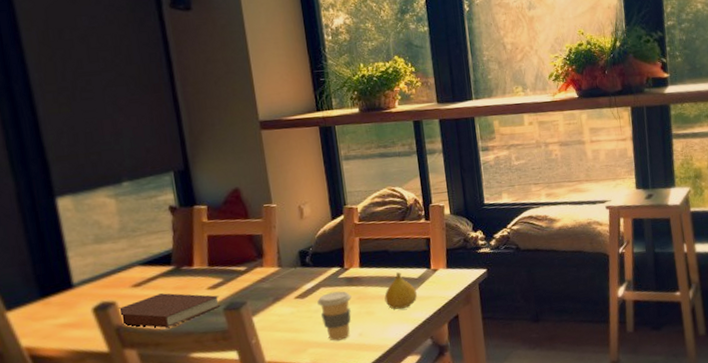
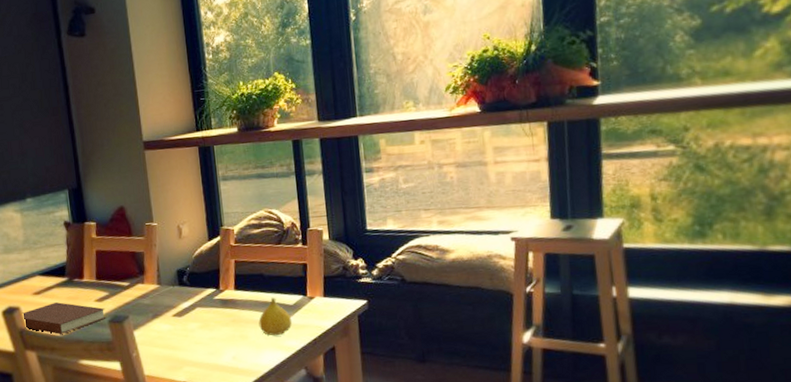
coffee cup: present [317,291,352,341] -> none [193,312,226,362]

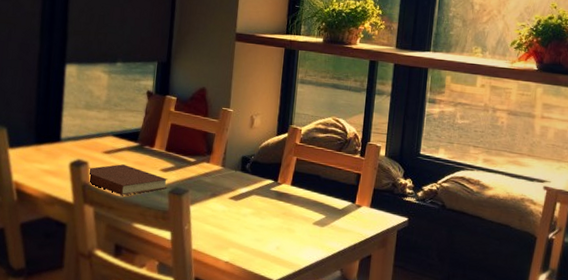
fruit: present [258,297,293,336] -> none [306,198,338,235]

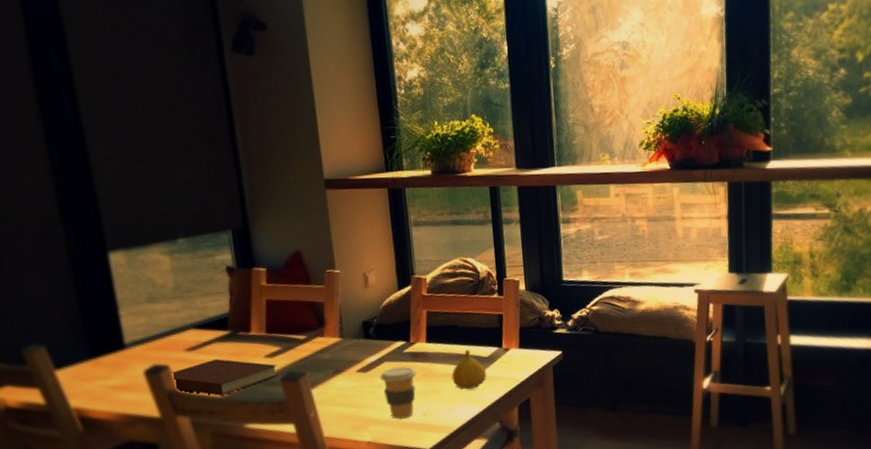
coffee cup: none [247,201,278,248] -> present [380,366,417,419]
fruit: none [306,198,338,235] -> present [451,349,487,390]

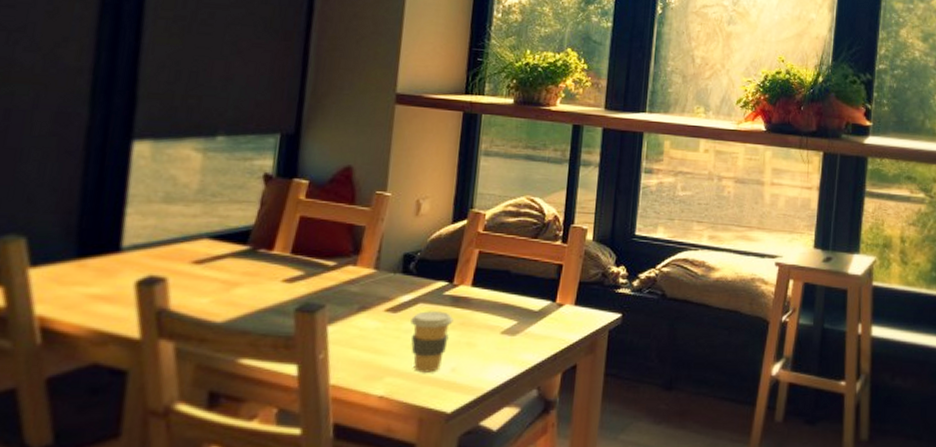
notebook: present [170,359,278,396] -> none [165,277,295,321]
fruit: present [451,349,487,390] -> none [492,299,534,347]

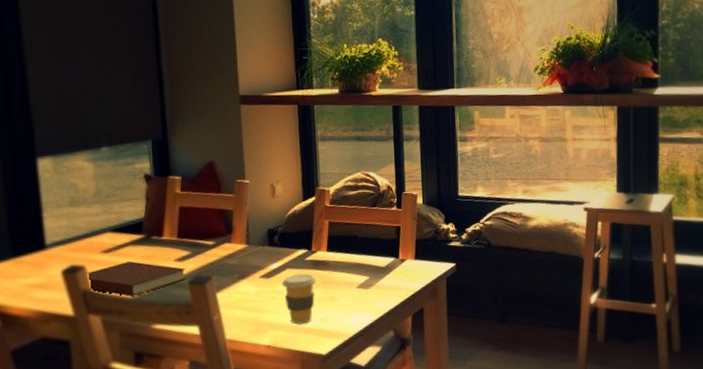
notebook: none [165,277,295,321] -> present [86,261,186,296]

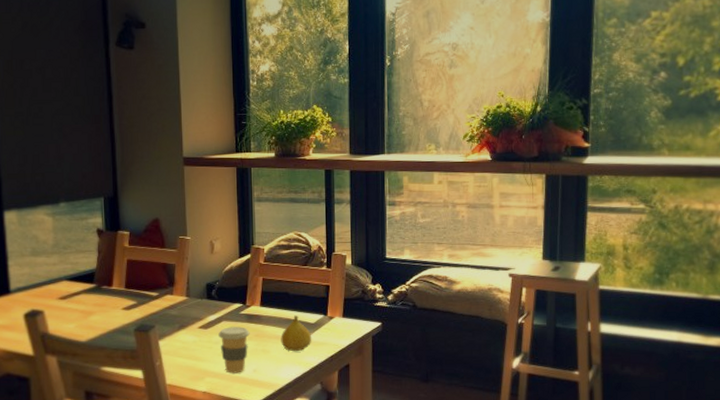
notebook: present [86,261,186,296] -> none [45,308,132,340]
fruit: none [350,259,383,298] -> present [281,315,312,352]

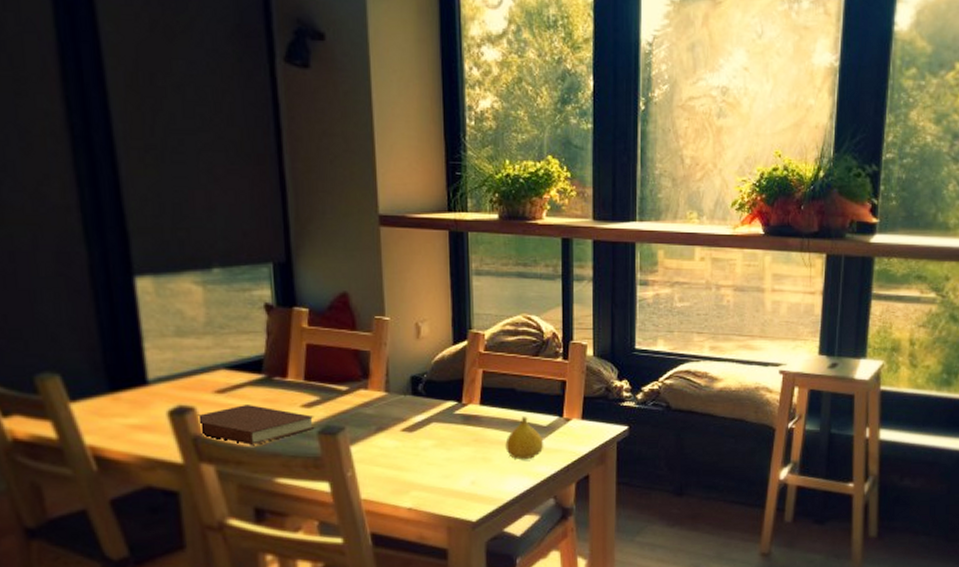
notebook: none [45,308,132,340] -> present [197,405,315,445]
coffee cup: present [218,326,250,374] -> none [427,429,467,486]

